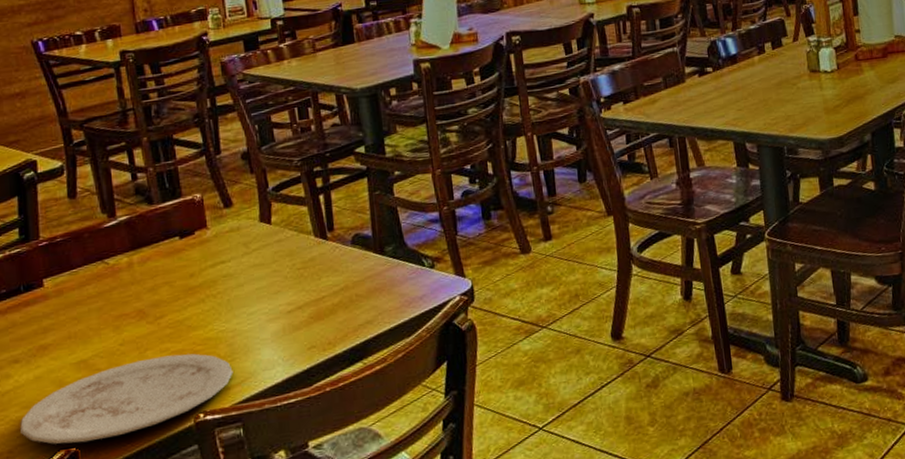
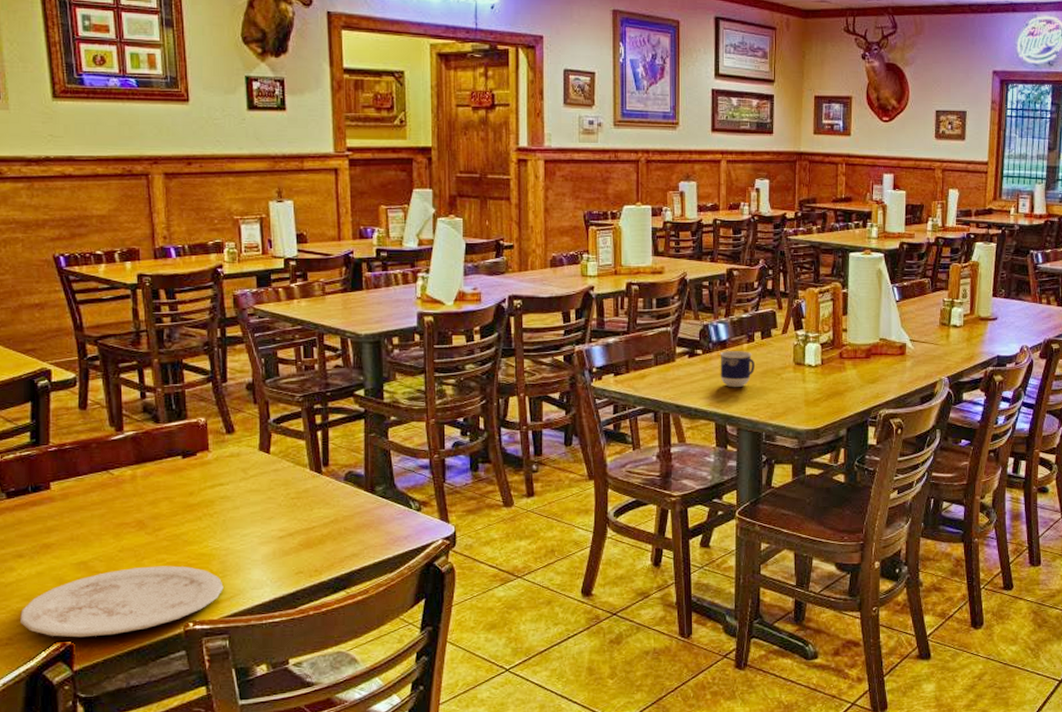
cup: none [731,63,769,103] -> present [720,351,754,388]

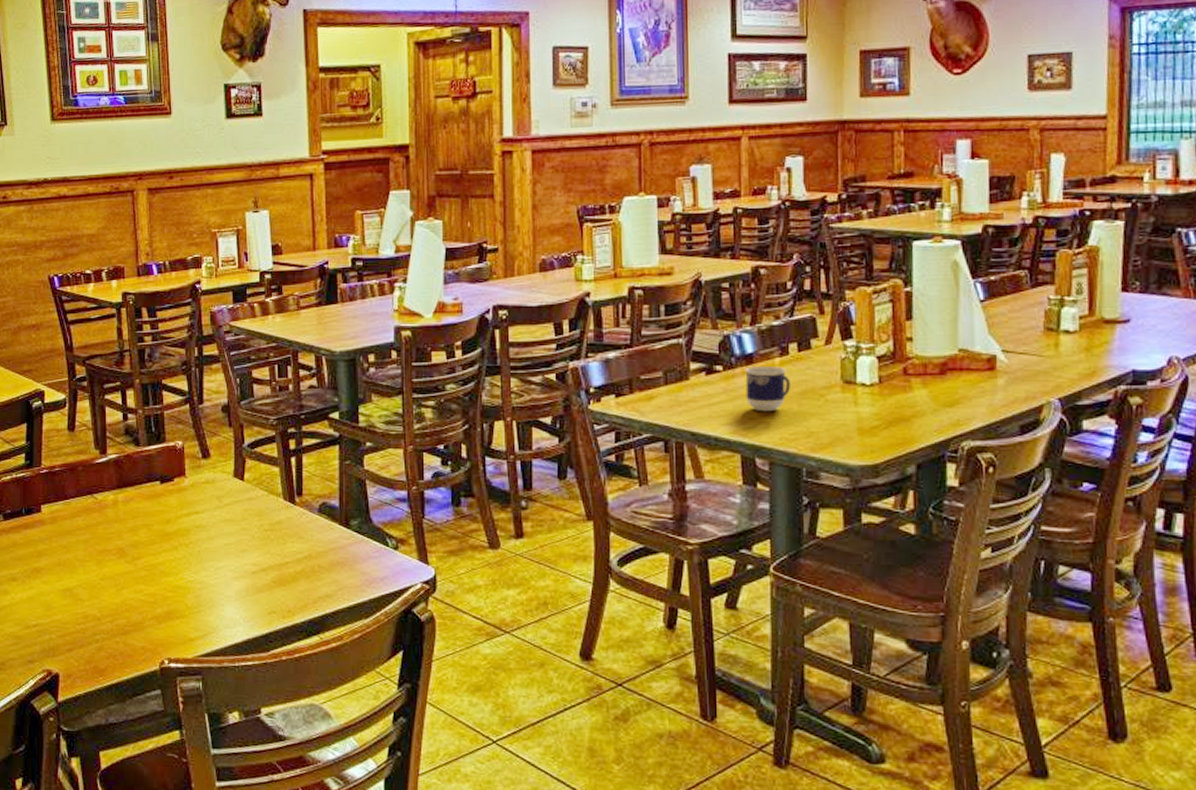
plate: present [20,566,224,638] -> none [12,597,198,668]

